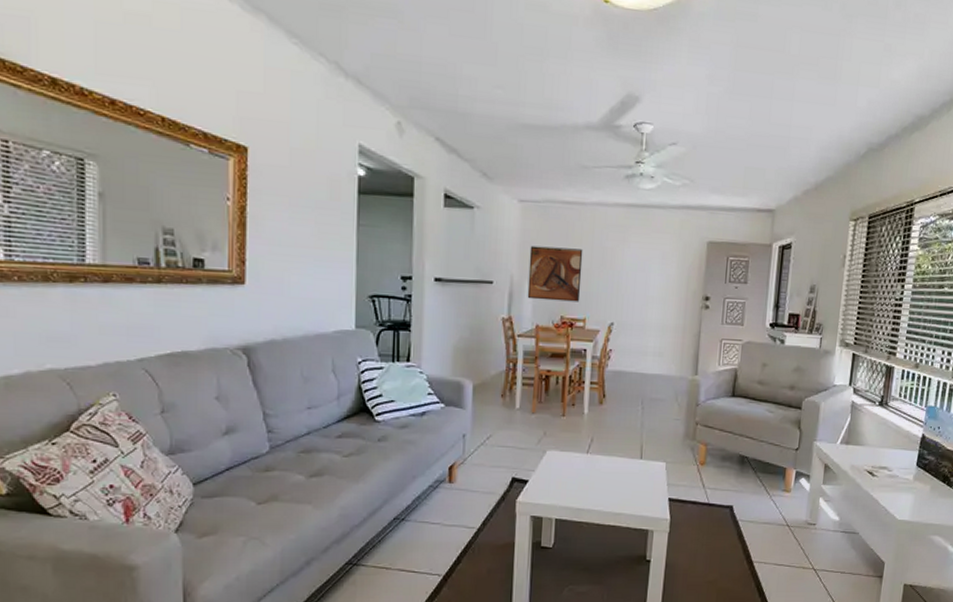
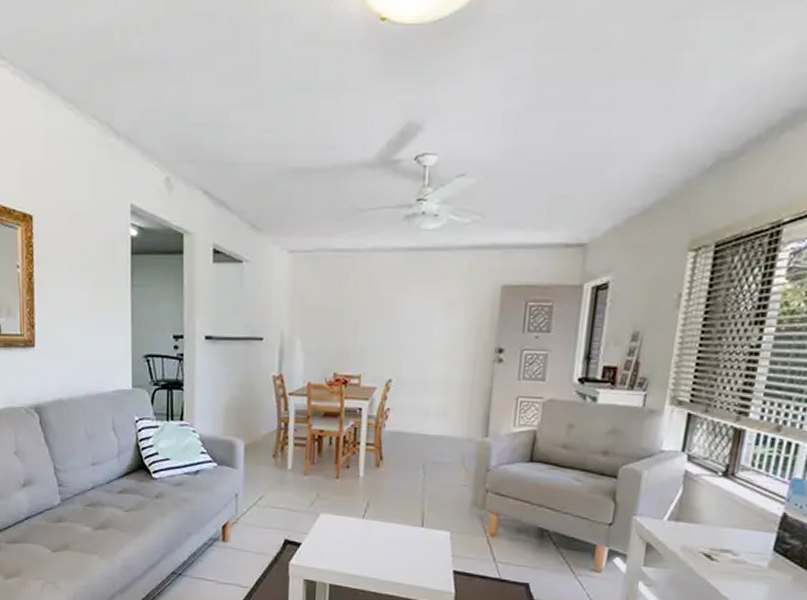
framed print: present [527,245,583,302] -> none [298,299,358,358]

